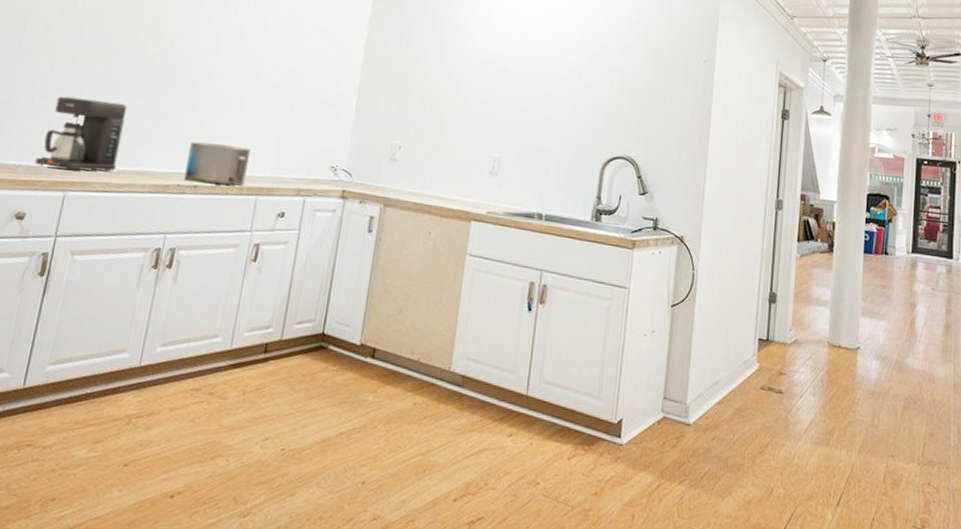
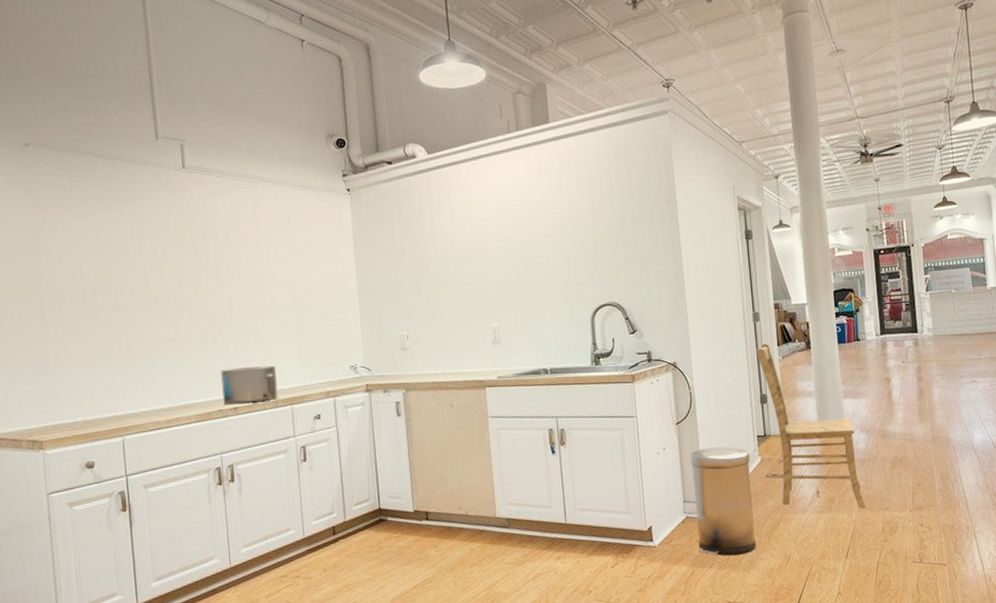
coffee maker: present [35,96,128,171] -> none [88,349,161,419]
pedal bin: none [670,340,747,476] -> present [689,446,756,556]
dining chair: none [772,236,869,449] -> present [755,343,866,508]

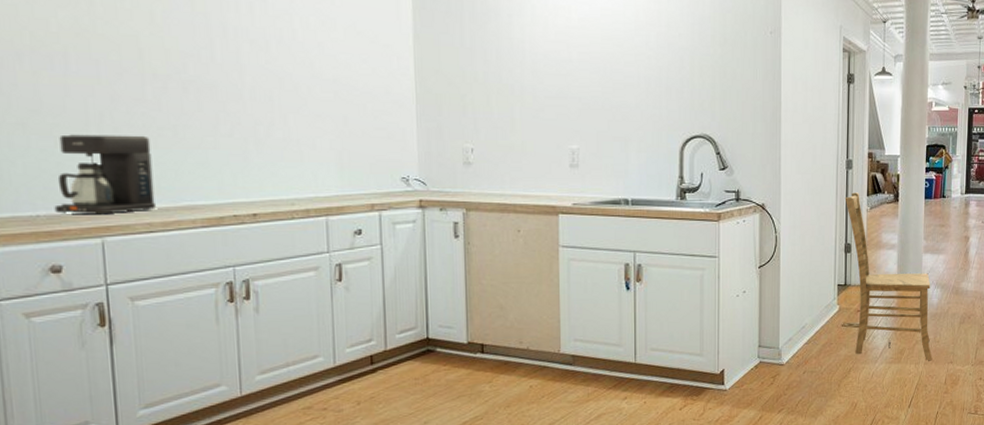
coffee maker: none [88,349,161,419] -> present [54,134,156,215]
toaster: present [221,365,278,404] -> none [237,168,310,210]
pedal bin: present [689,446,756,556] -> none [769,293,828,402]

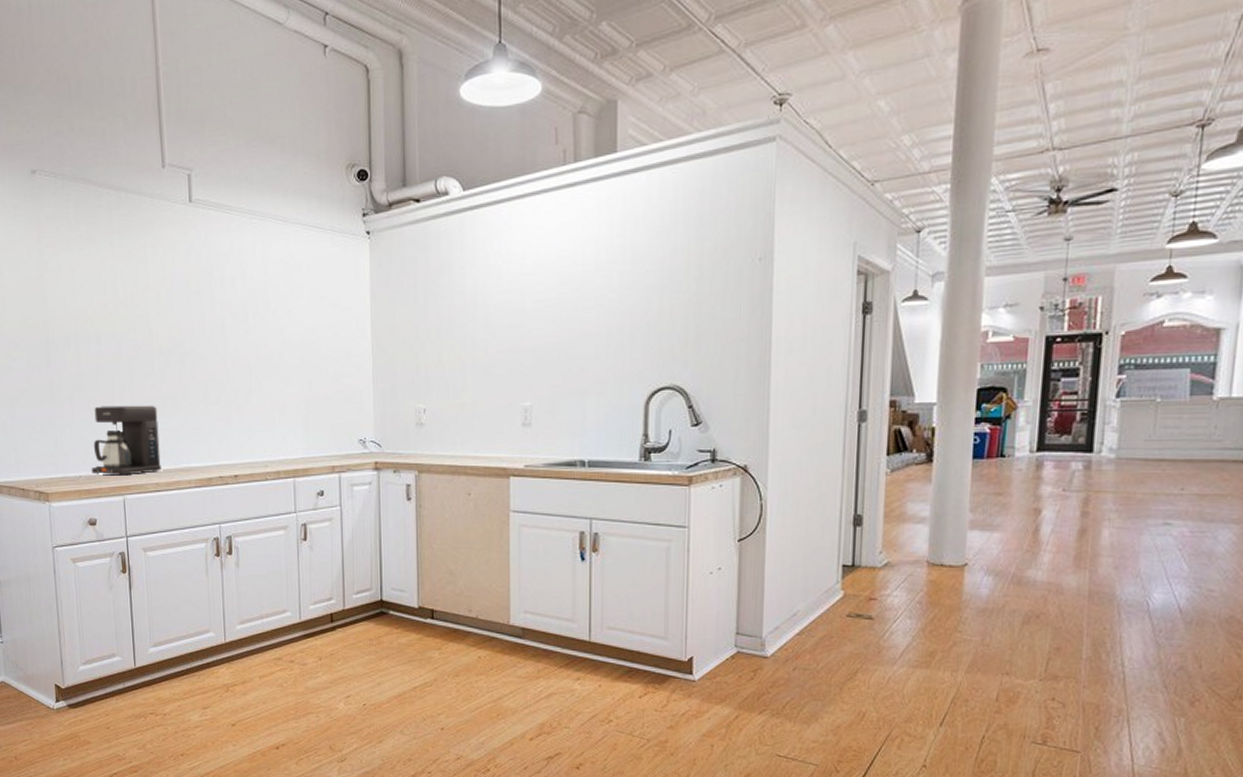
dining chair: present [845,192,933,360] -> none [855,451,978,668]

